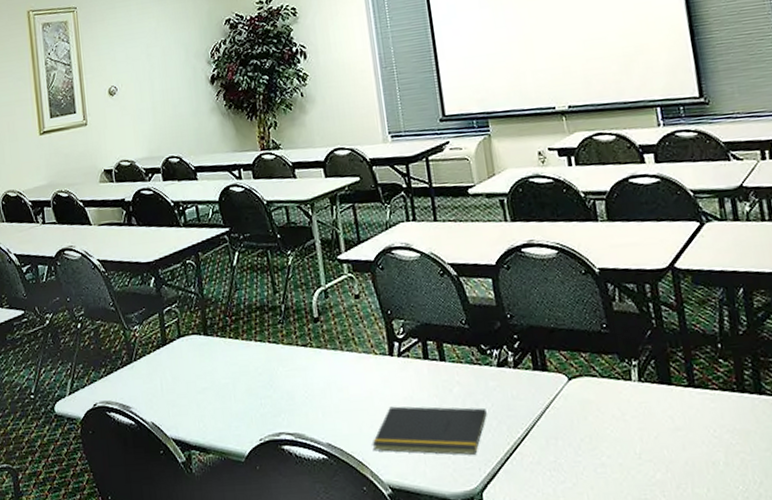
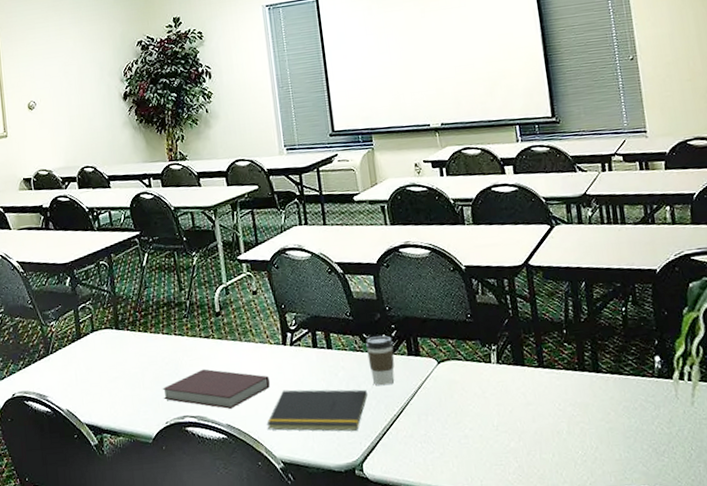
notebook: none [255,380,375,426] -> present [162,369,270,409]
coffee cup: none [483,347,518,405] -> present [365,336,395,386]

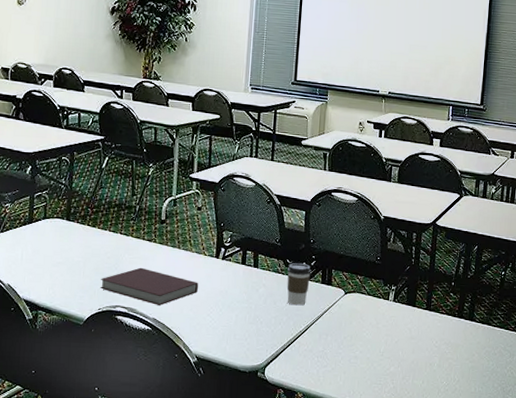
notepad: present [266,389,368,432] -> none [188,296,281,339]

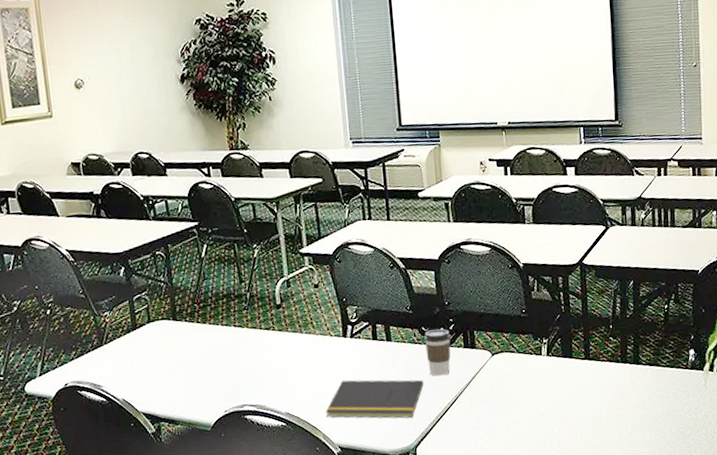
notebook: present [100,267,198,305] -> none [221,359,329,398]
notepad: none [188,296,281,339] -> present [325,379,424,419]

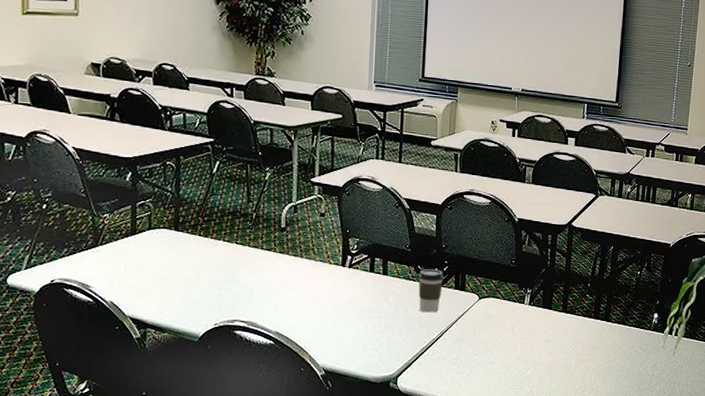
notepad: present [325,379,424,419] -> none [314,307,412,349]

